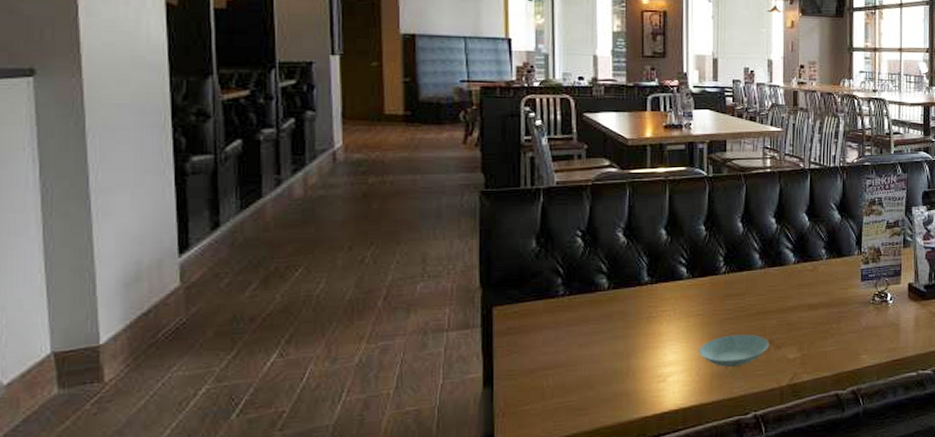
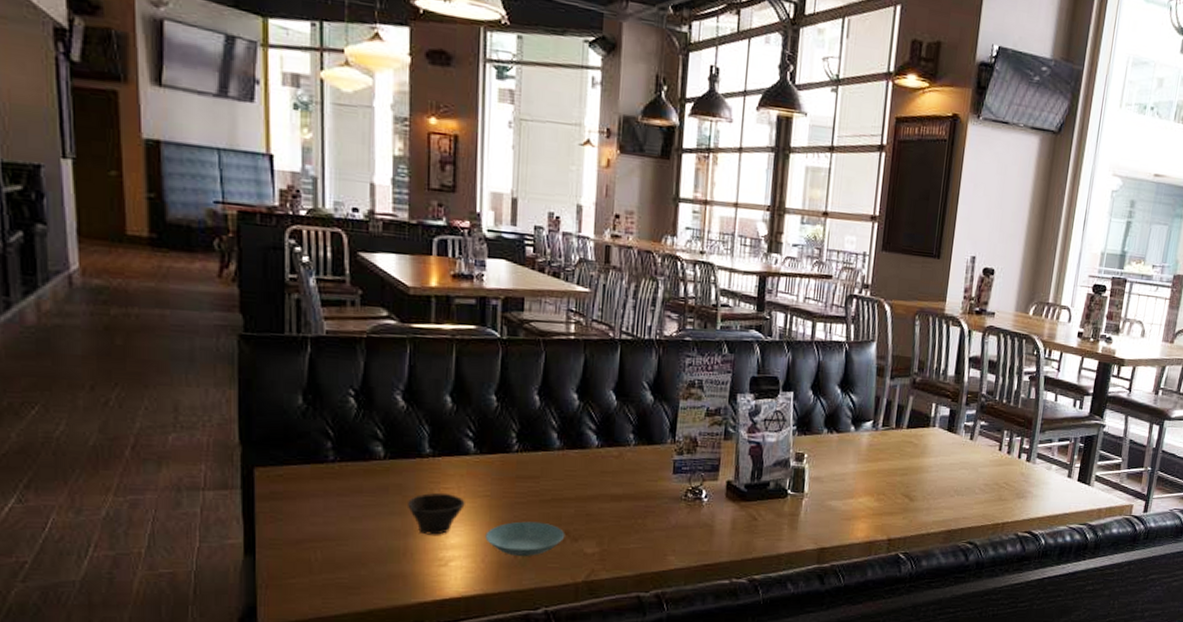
cup: none [630,315,680,355] -> present [408,492,465,535]

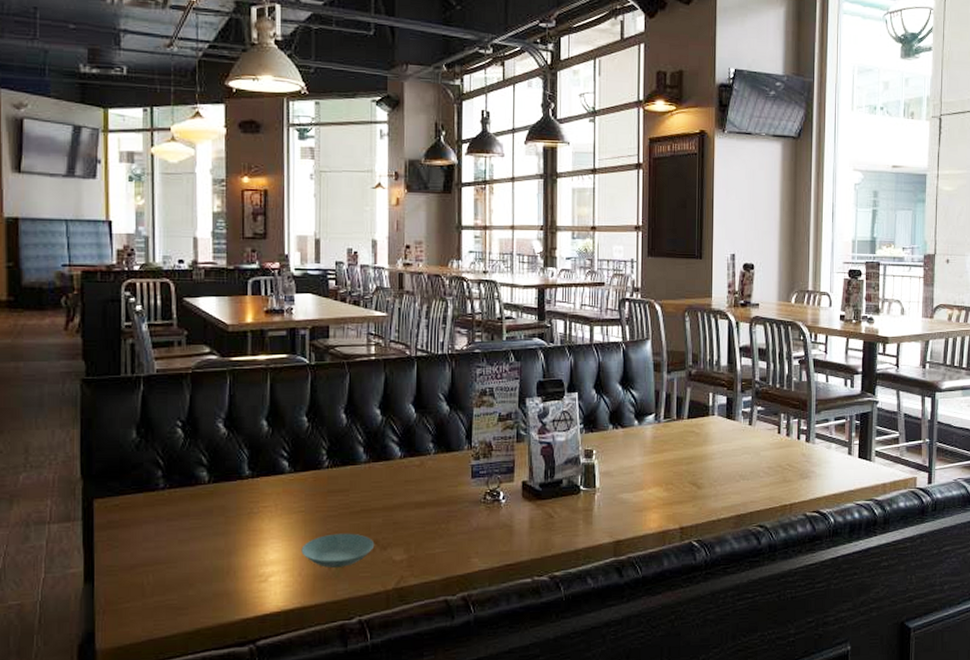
cup: present [408,492,465,535] -> none [230,511,282,553]

